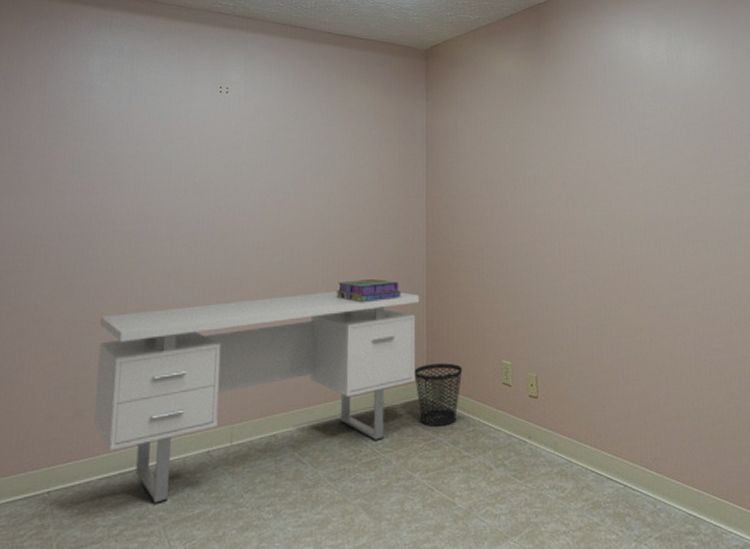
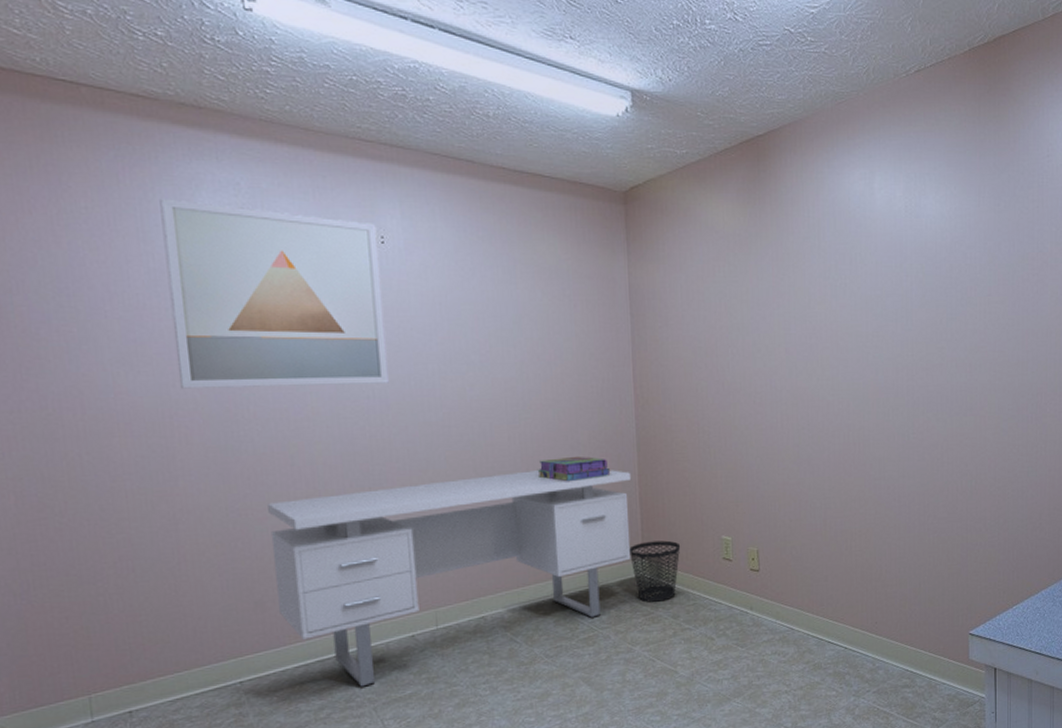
wall art: none [49,60,224,213] -> present [159,199,390,389]

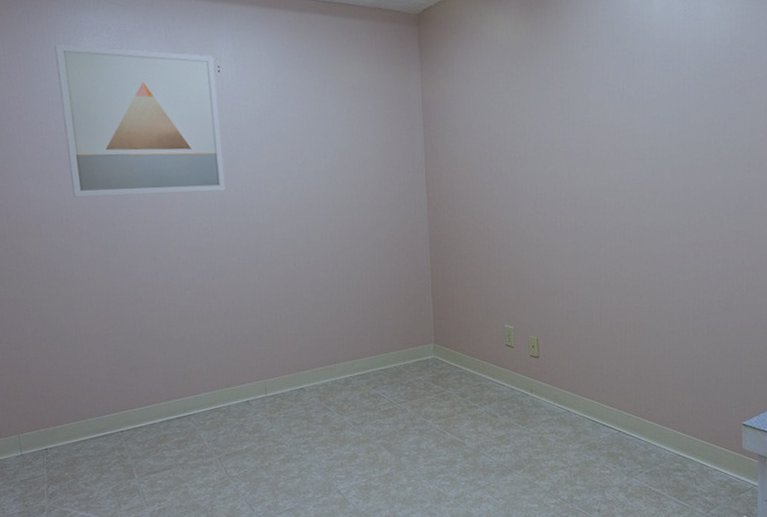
desk: present [268,470,632,687] -> none [137,264,425,441]
stack of books: present [537,456,611,482] -> none [345,252,407,275]
wastebasket: present [629,540,681,602] -> none [423,327,468,382]

